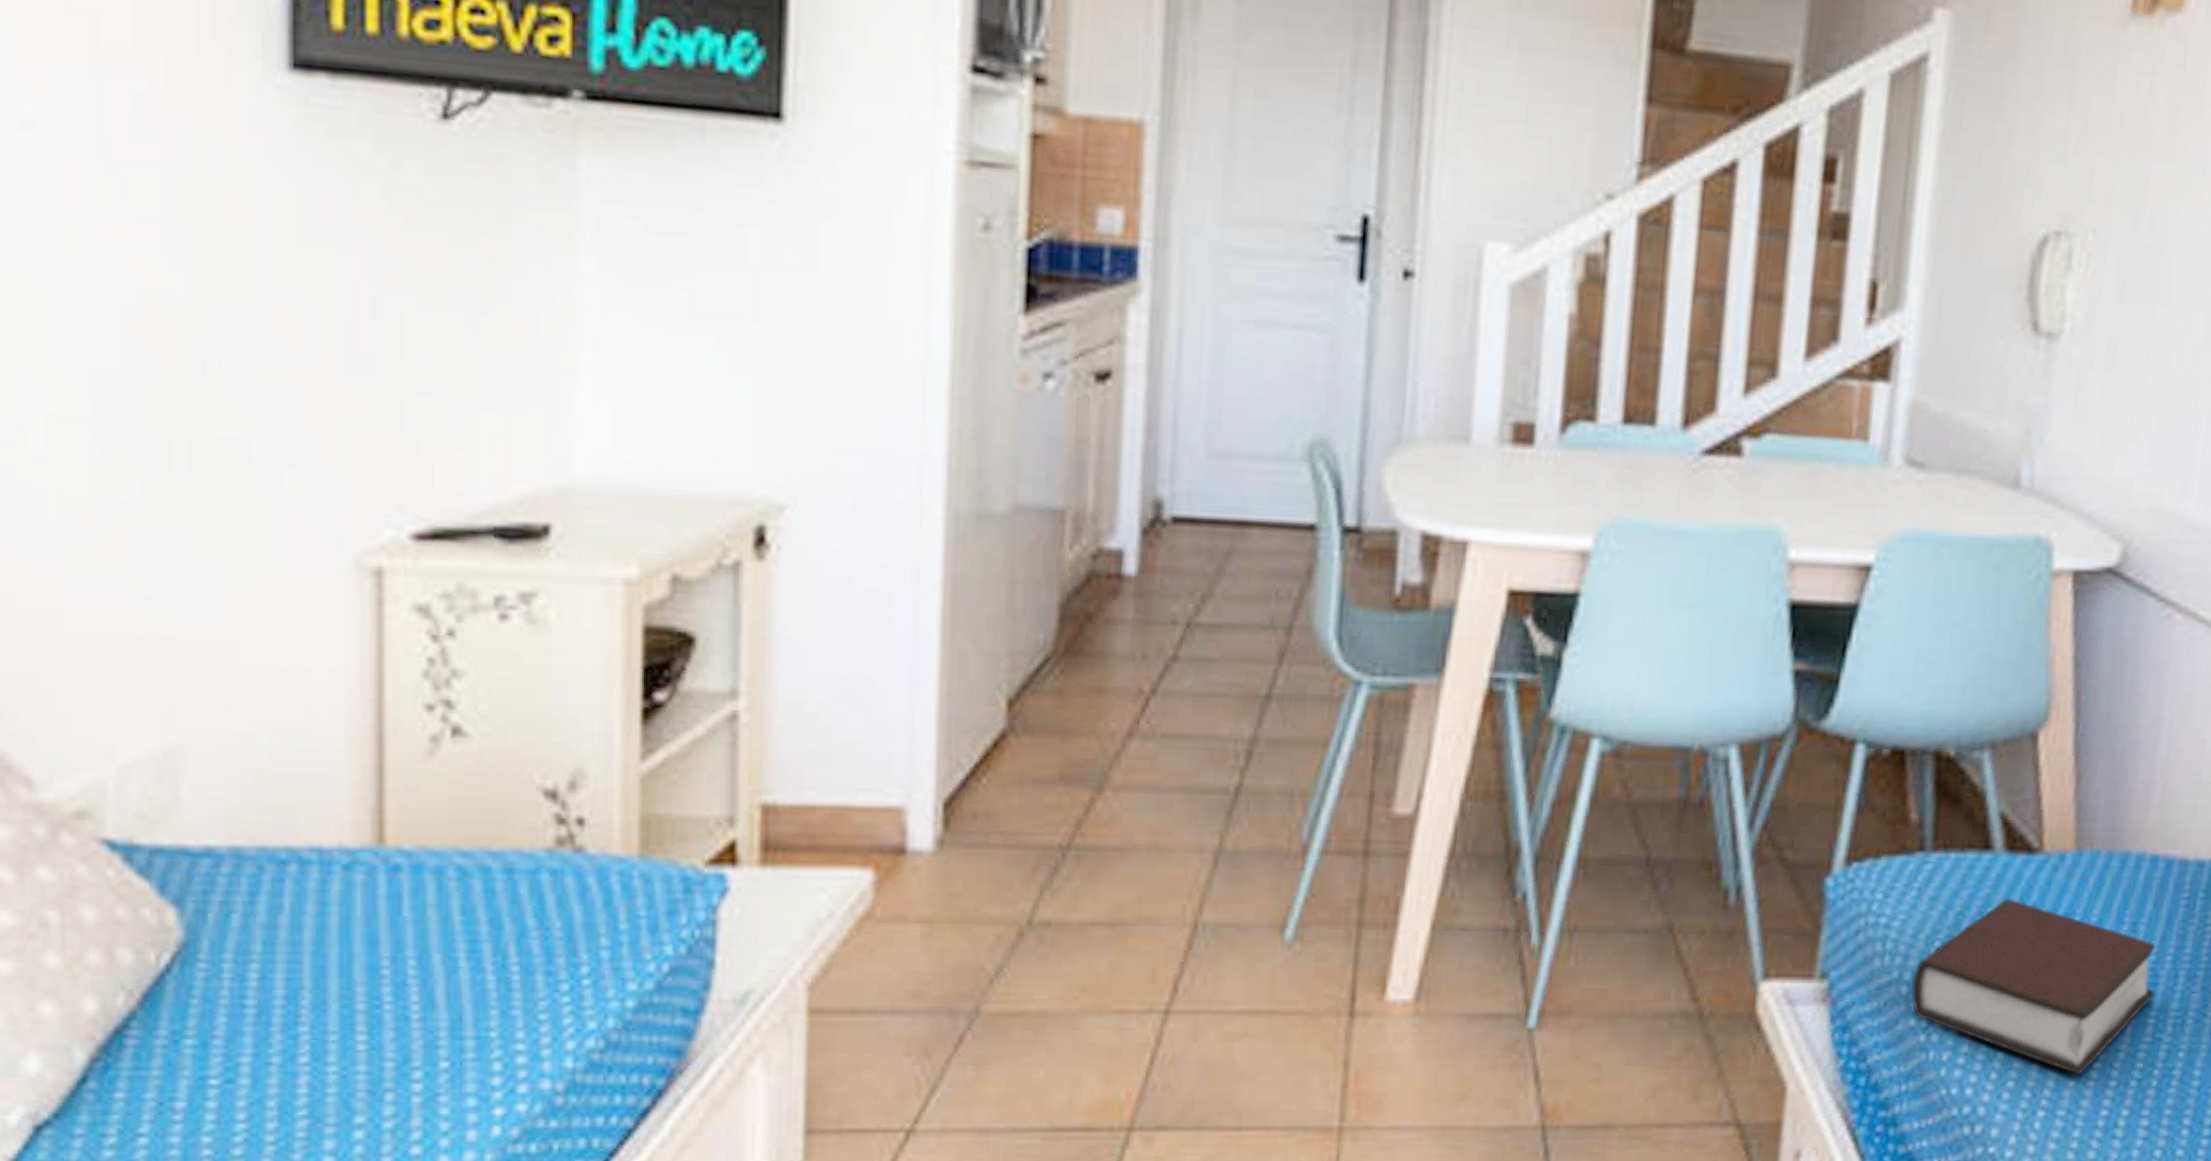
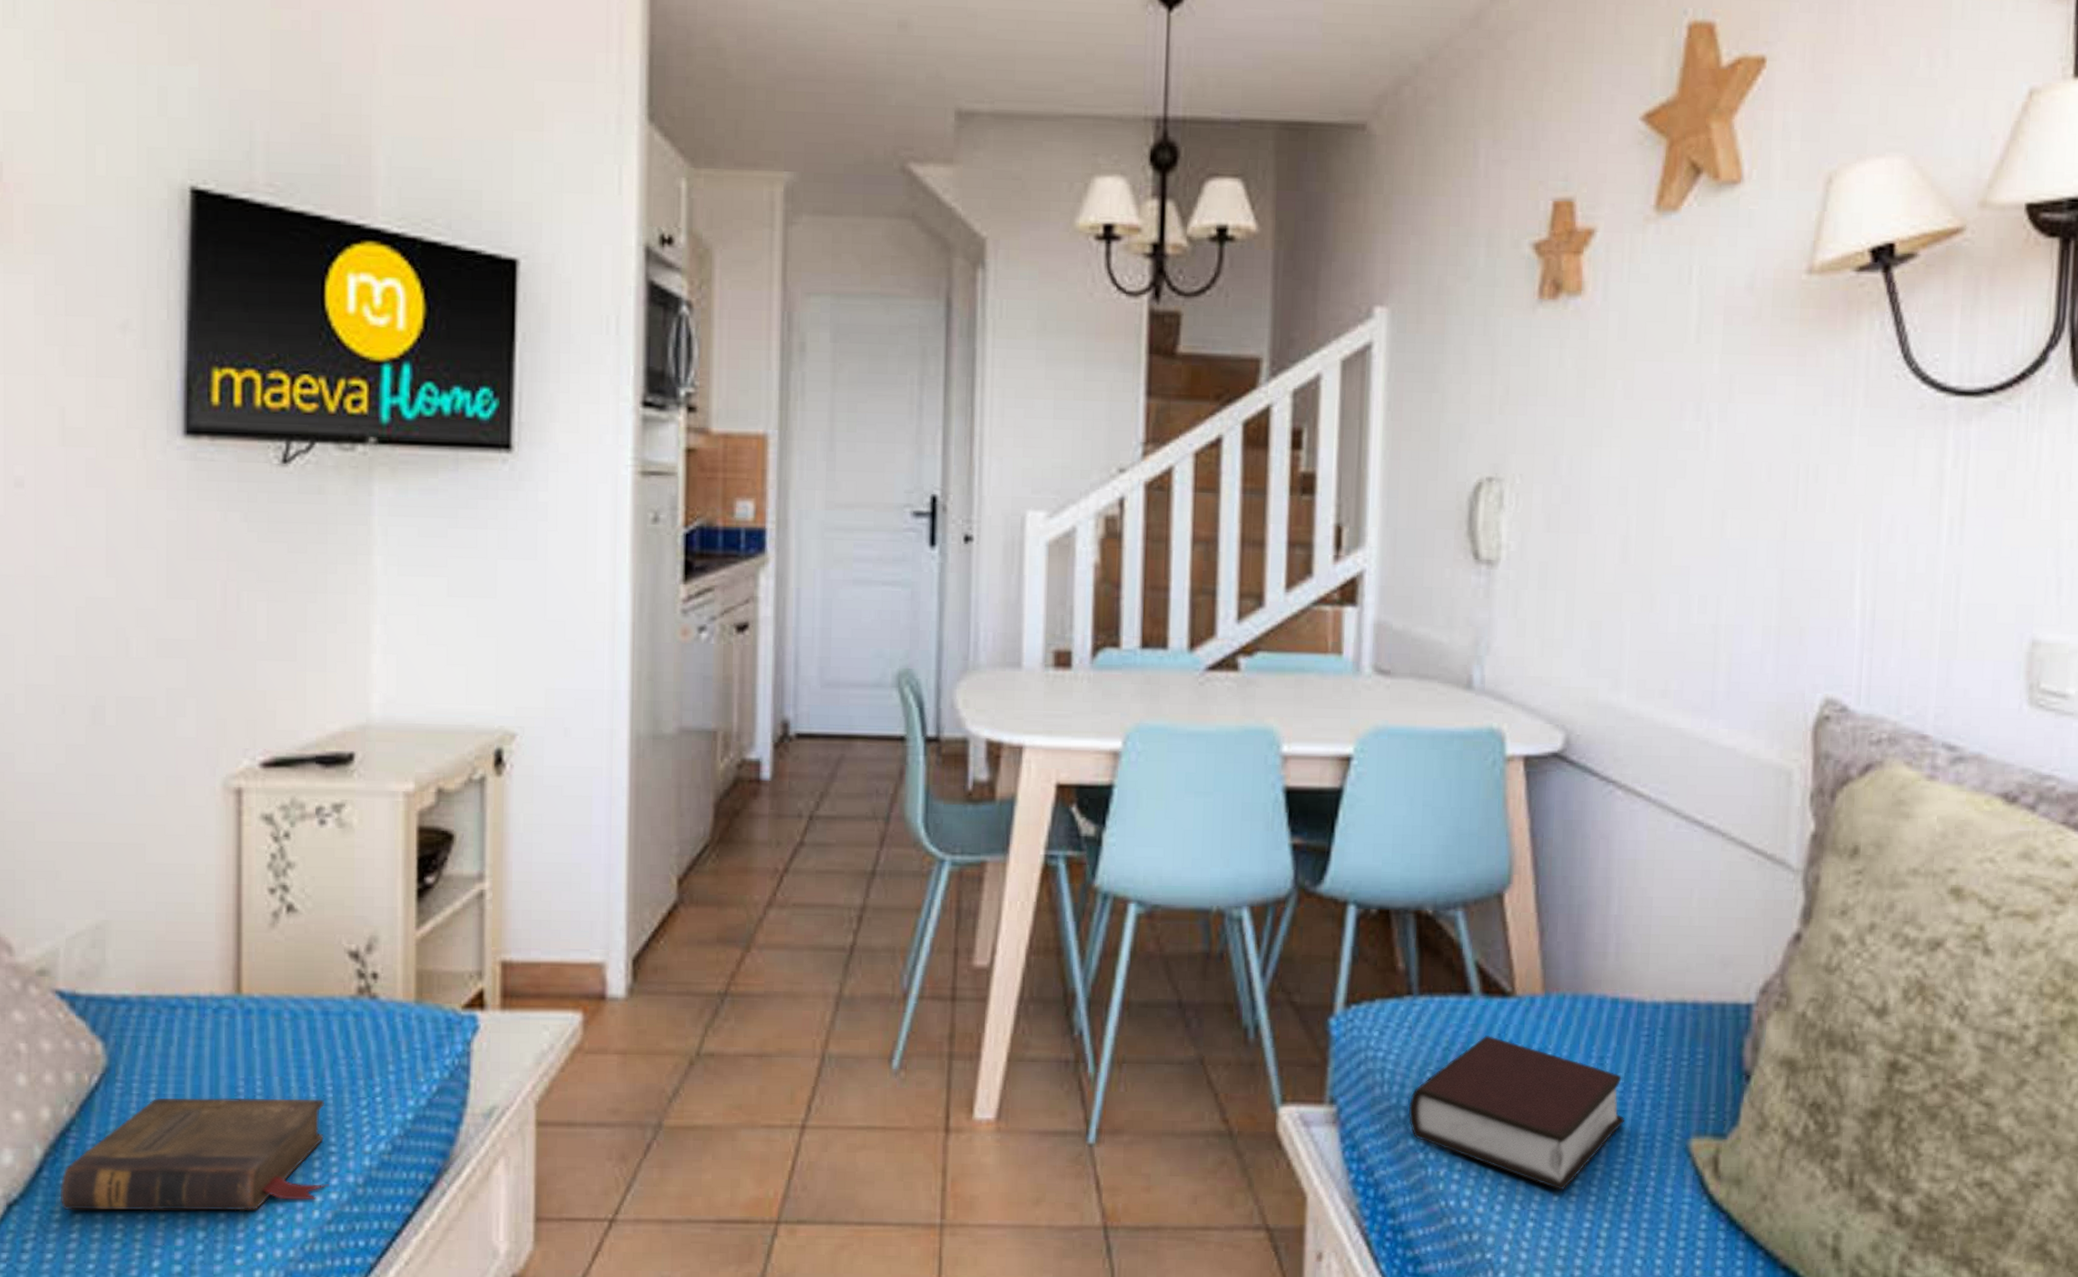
book: none [114,981,515,1132] -> present [60,1097,330,1211]

